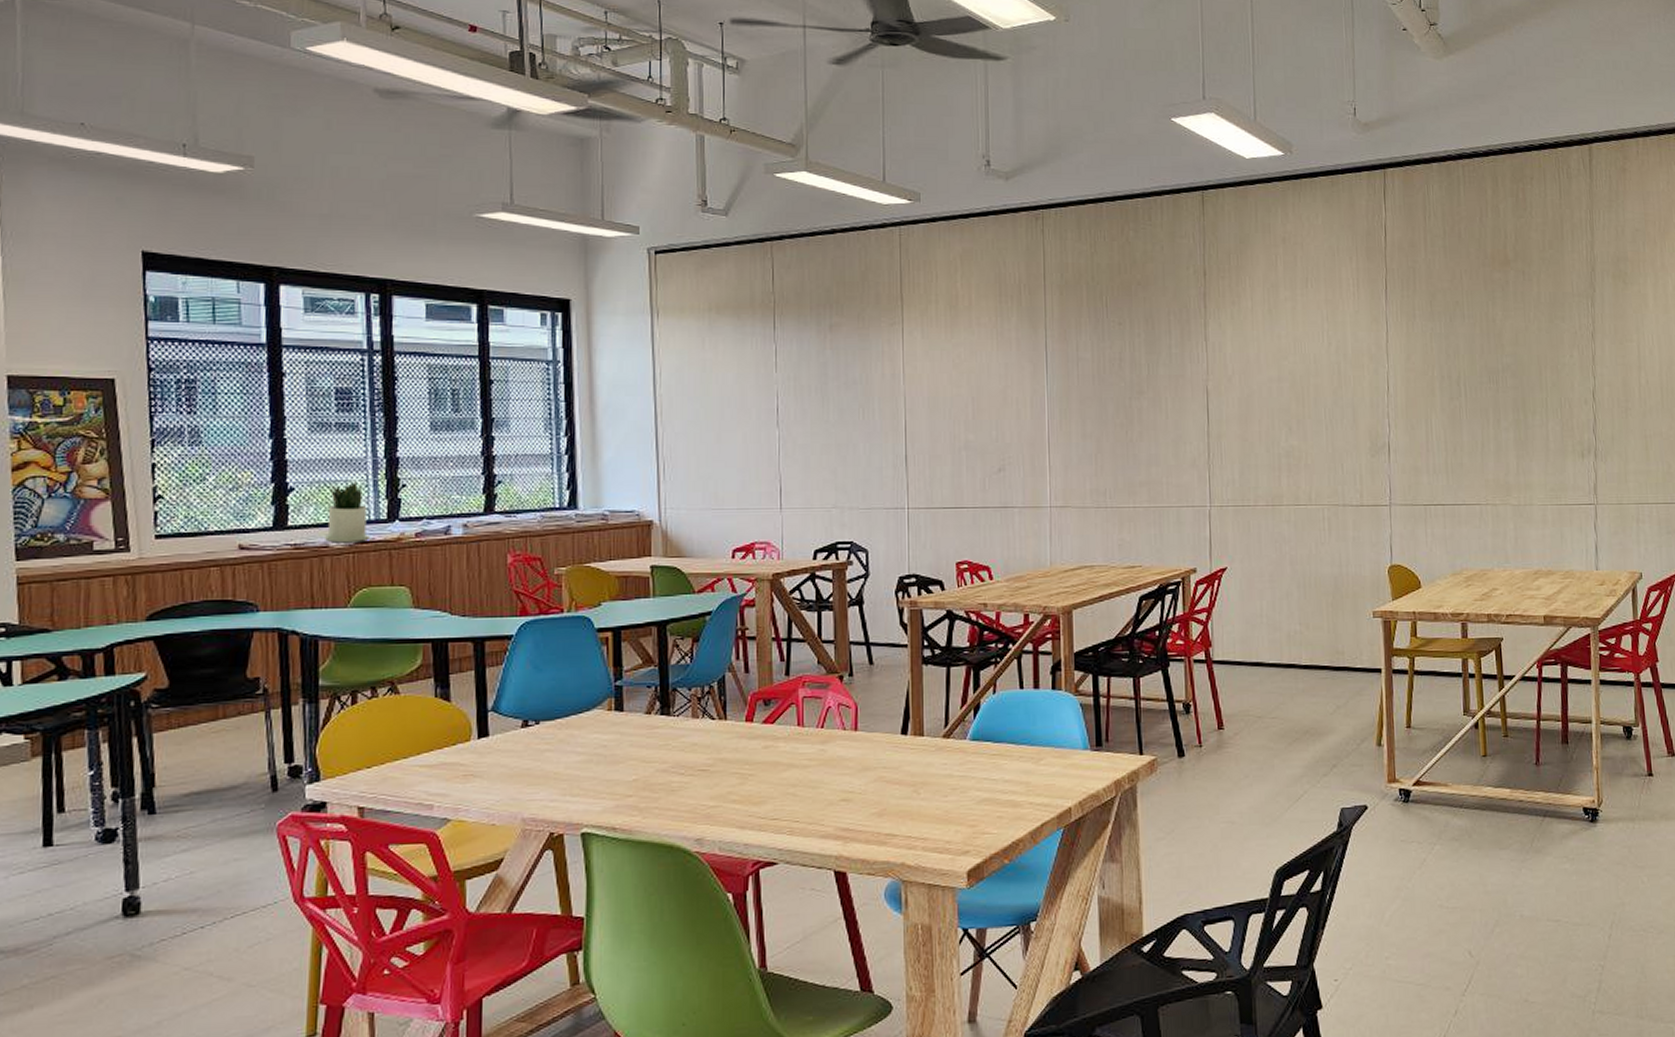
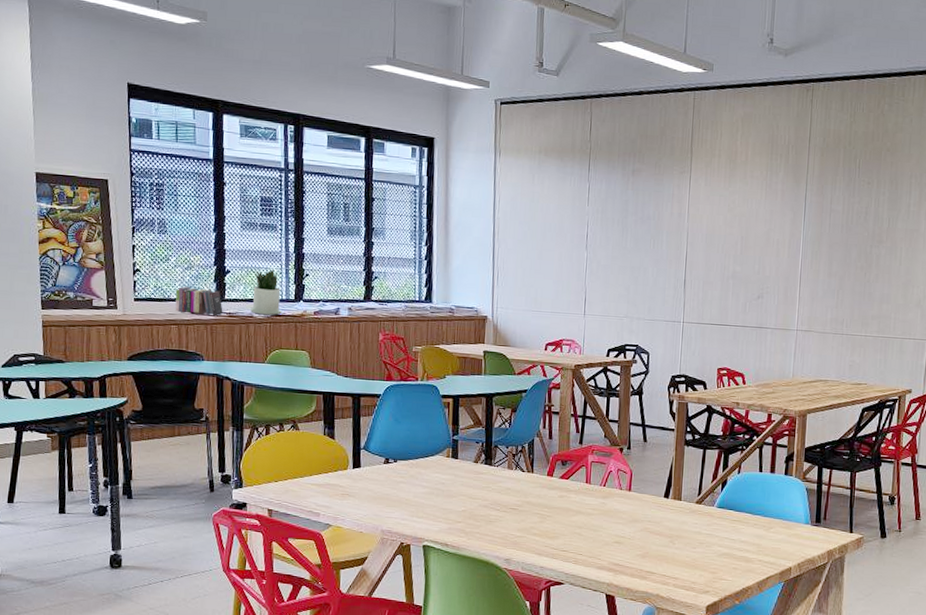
books: none [215,513,286,551] -> present [175,286,223,316]

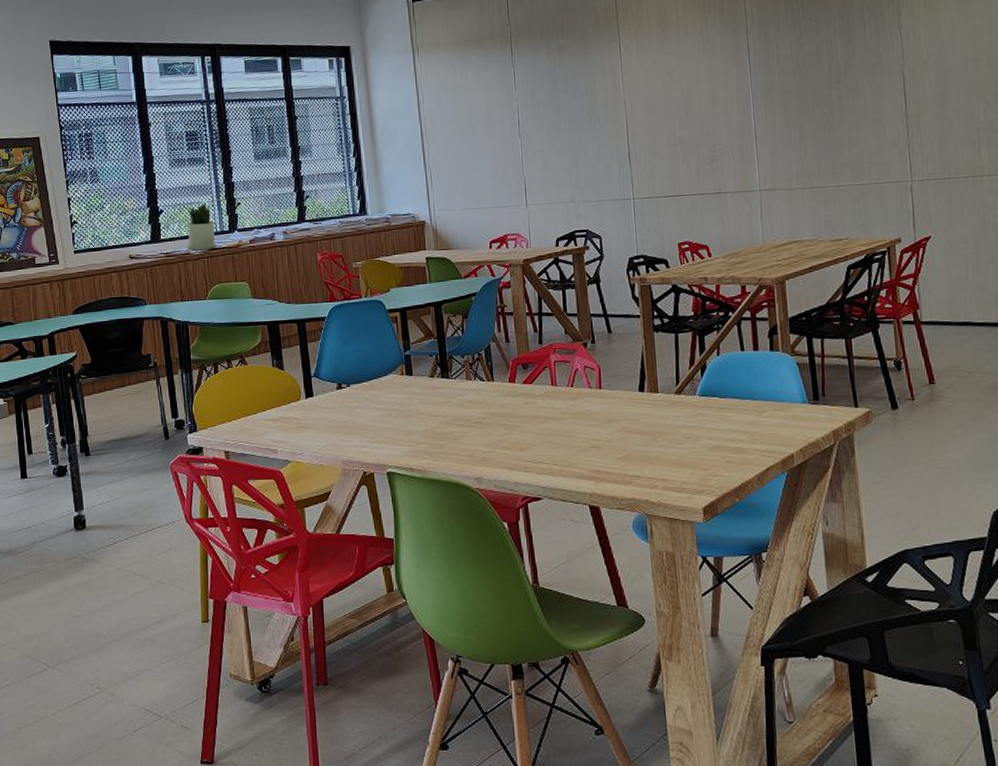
books: present [175,286,223,316] -> none [112,231,160,259]

